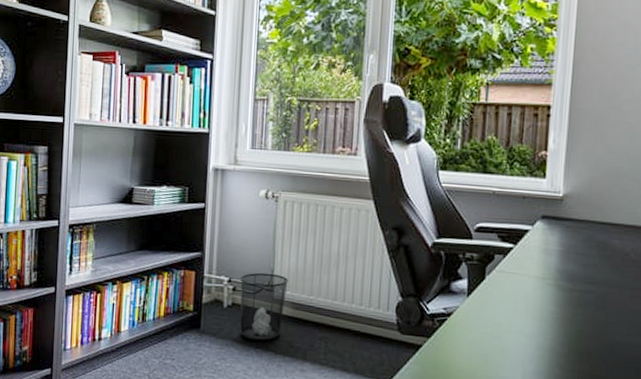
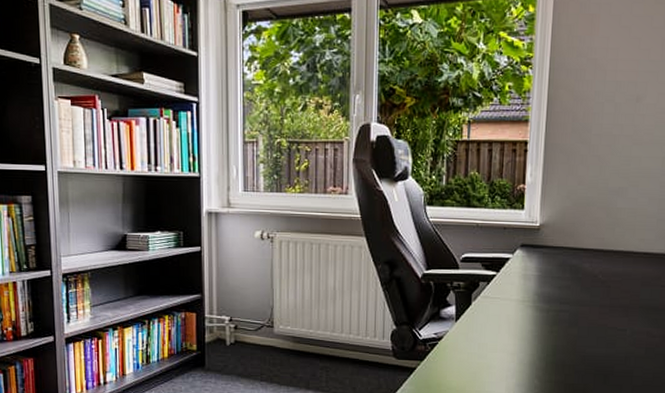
waste bin: present [240,272,288,341] -> none [241,310,288,374]

